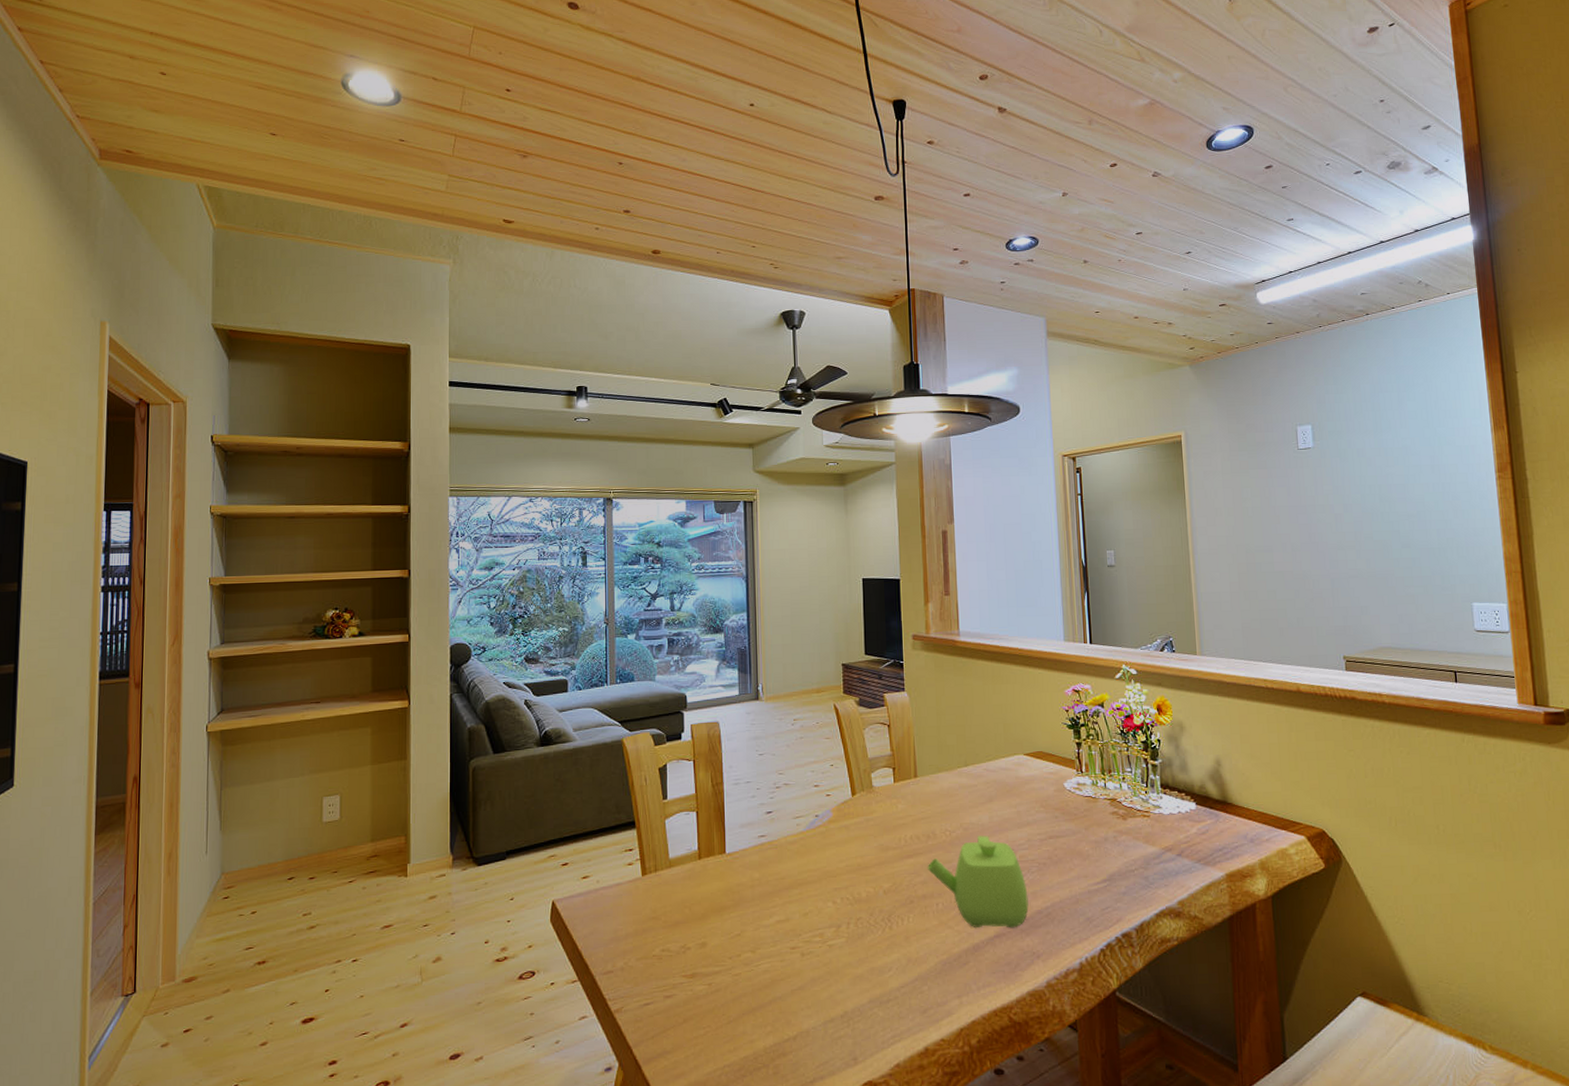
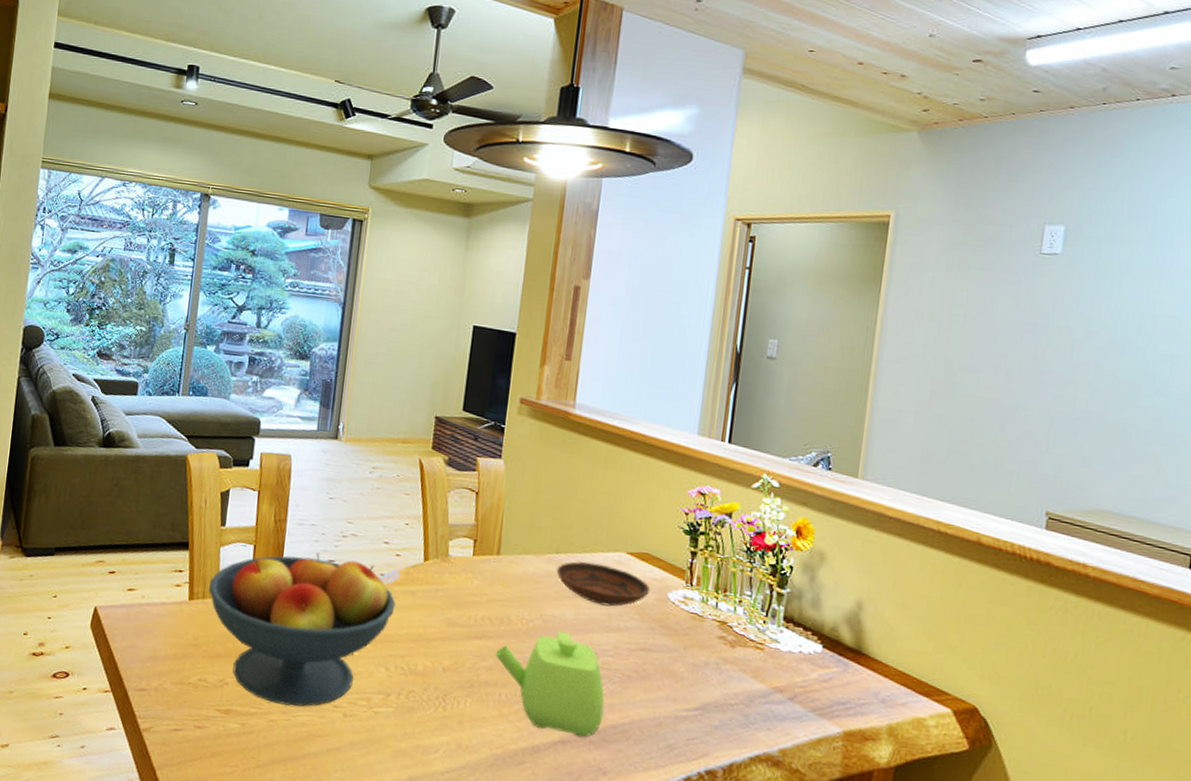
fruit bowl: none [660,807,833,958] -> present [209,552,396,707]
bowl: none [968,768,1049,805] -> present [556,561,651,607]

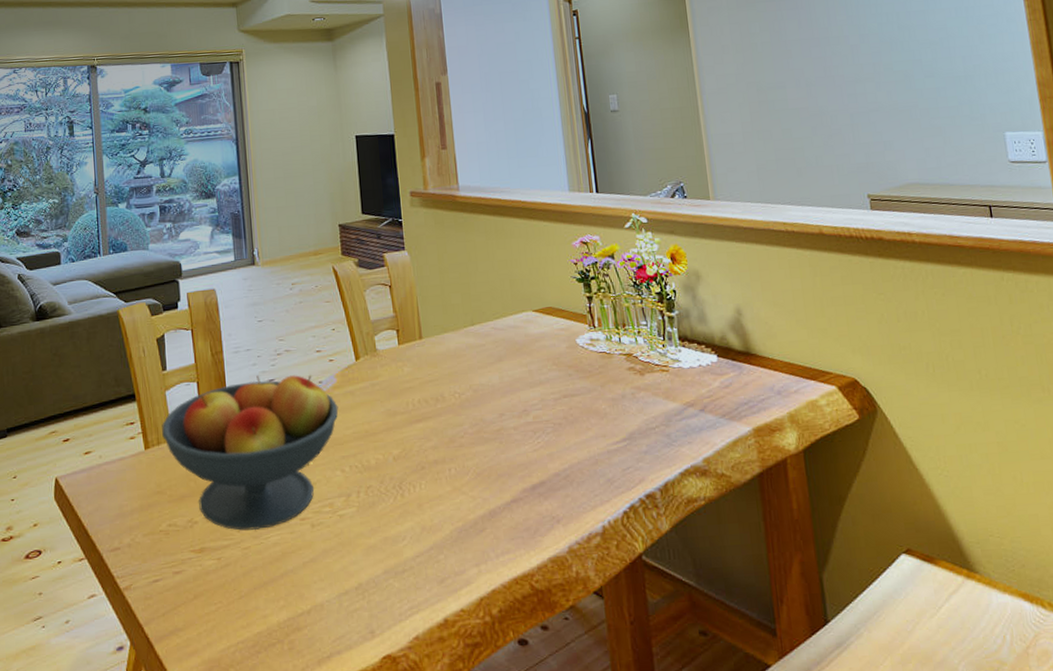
teapot: present [494,631,605,738] -> none [437,396,546,494]
bowl: present [556,561,651,607] -> none [475,326,561,364]

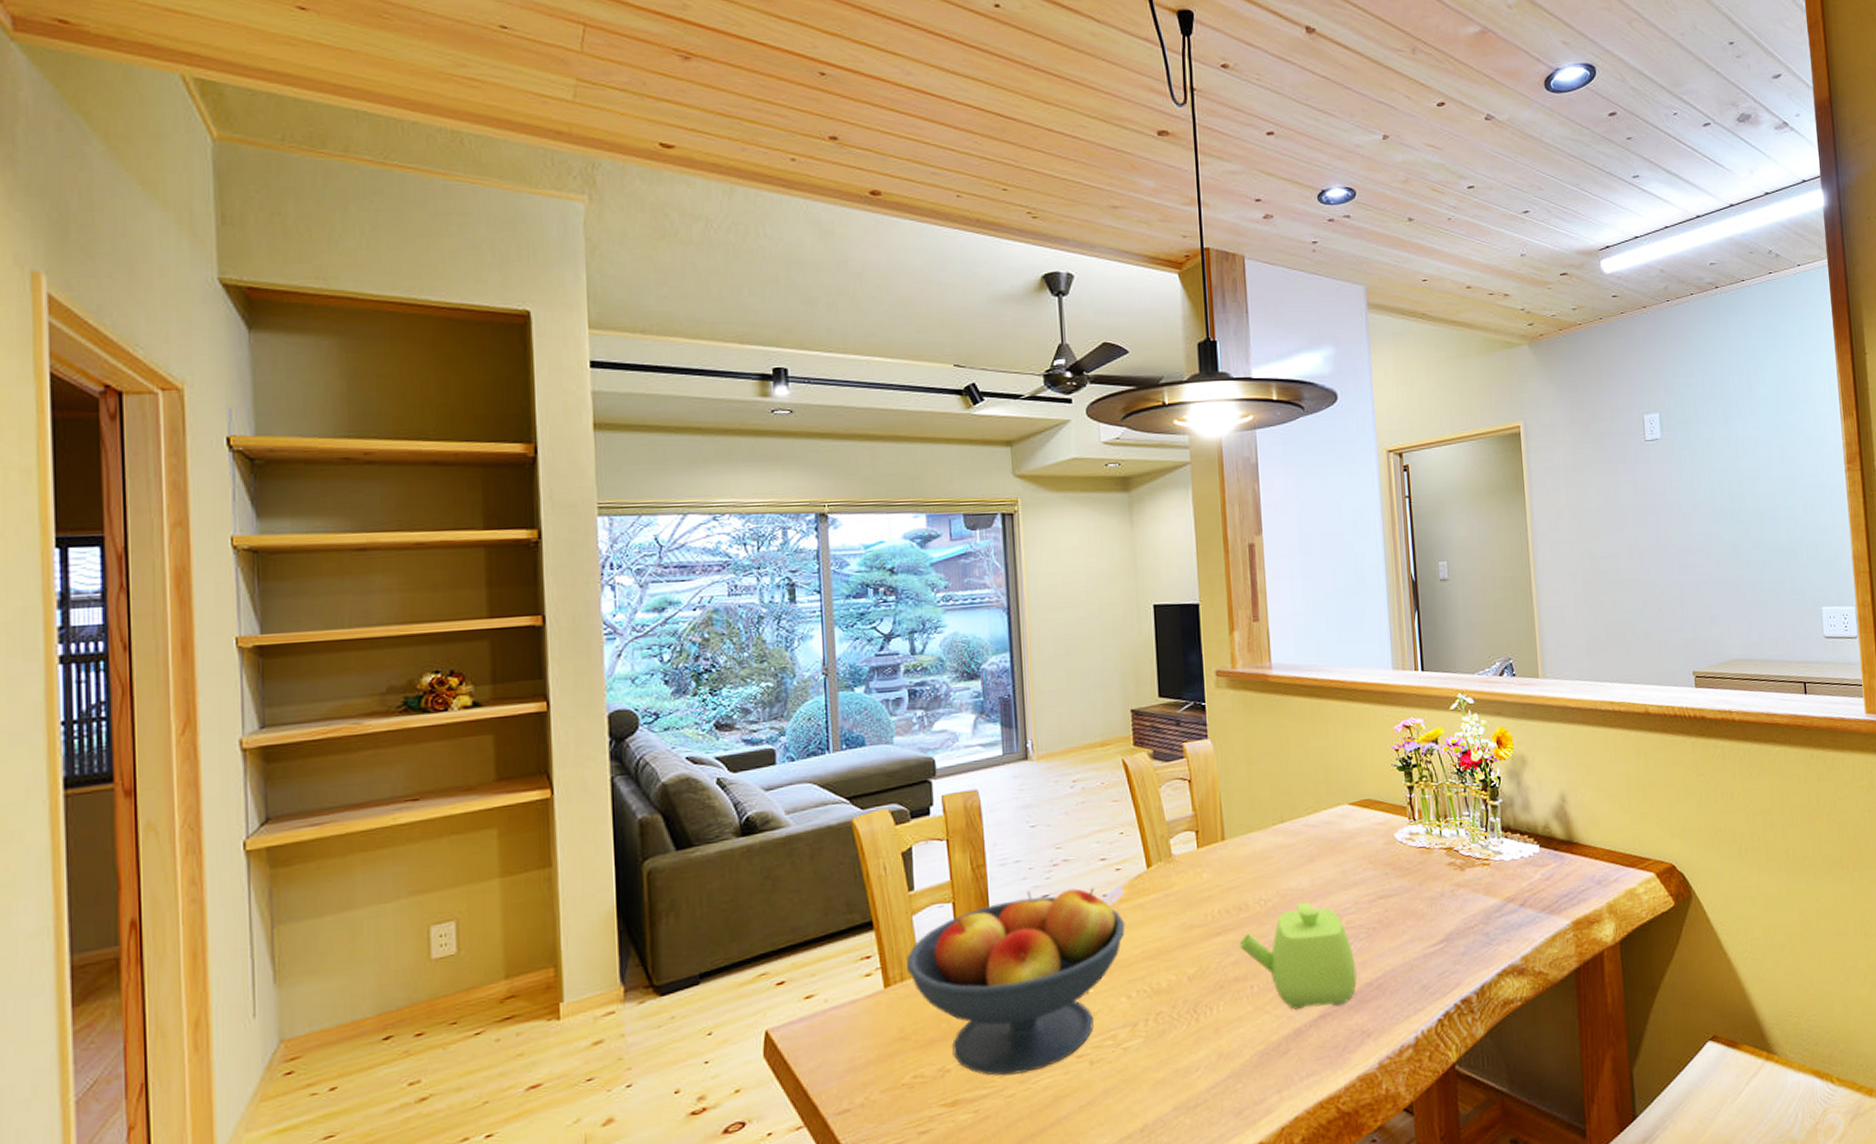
teapot: none [437,396,546,494] -> present [1238,902,1357,1011]

